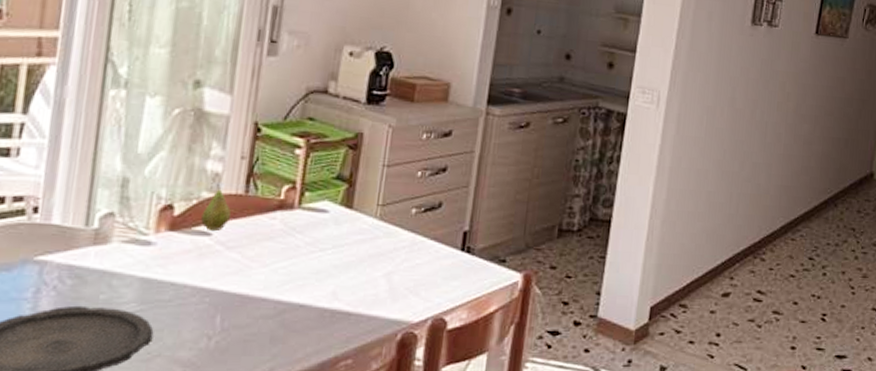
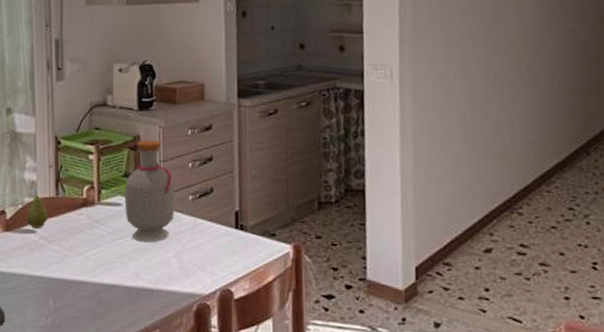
bottle: none [331,139,397,258] -> present [124,140,175,242]

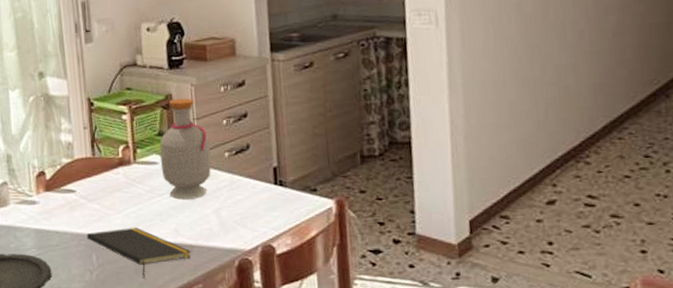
fruit: present [27,189,49,230] -> none [65,150,87,189]
notepad: none [44,269,151,324] -> present [86,227,192,278]

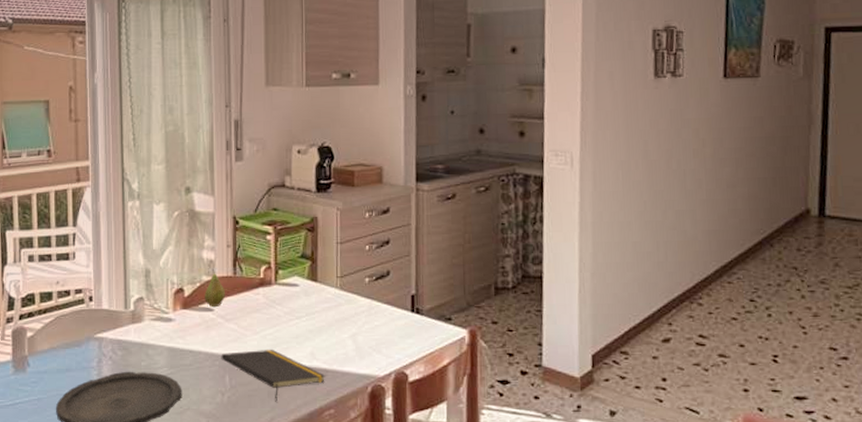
fruit: none [65,150,87,189] -> present [204,268,226,308]
bottle: present [159,98,212,200] -> none [301,222,352,323]

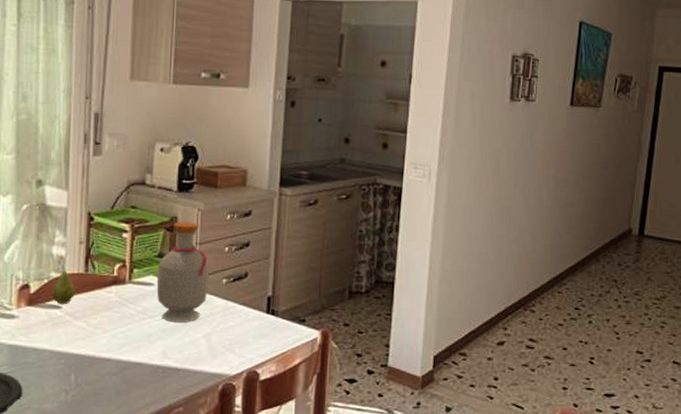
notepad: present [221,349,326,402] -> none [67,347,177,400]
bottle: none [301,222,352,323] -> present [156,222,209,323]

